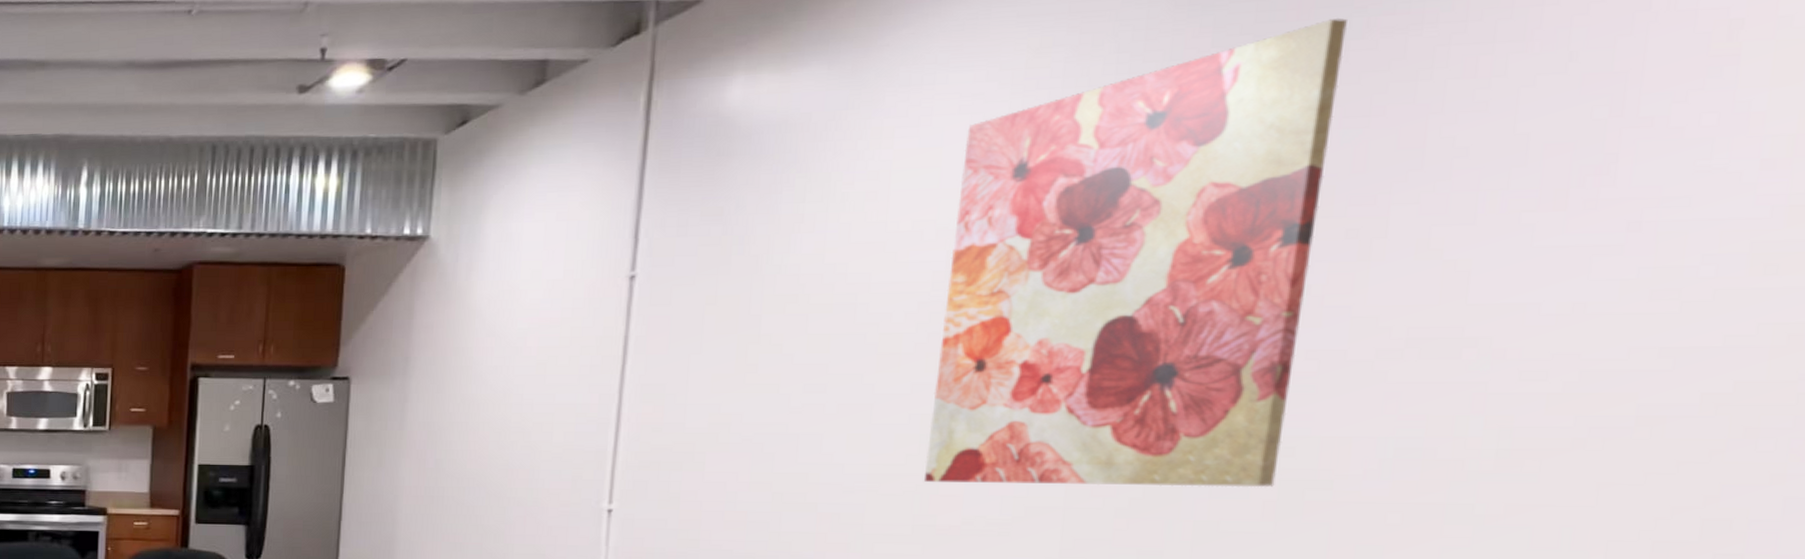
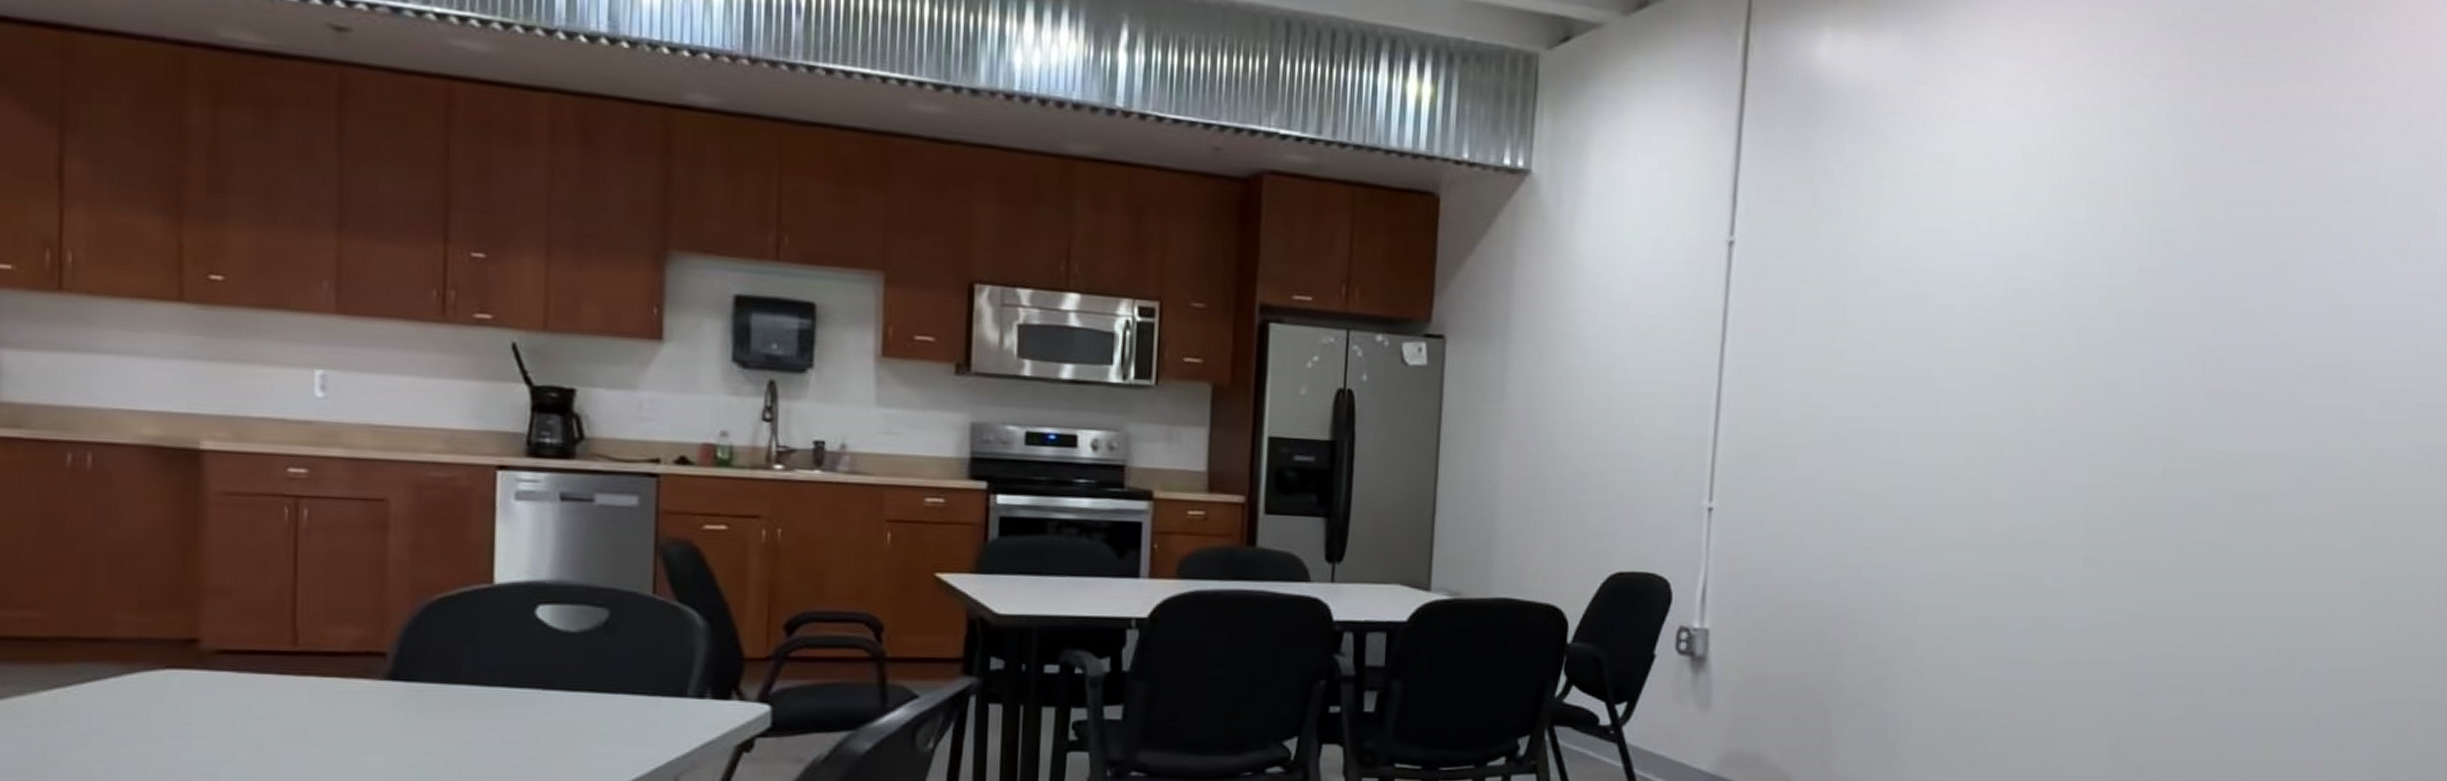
wall art: present [923,17,1347,488] -> none [1979,59,2276,501]

